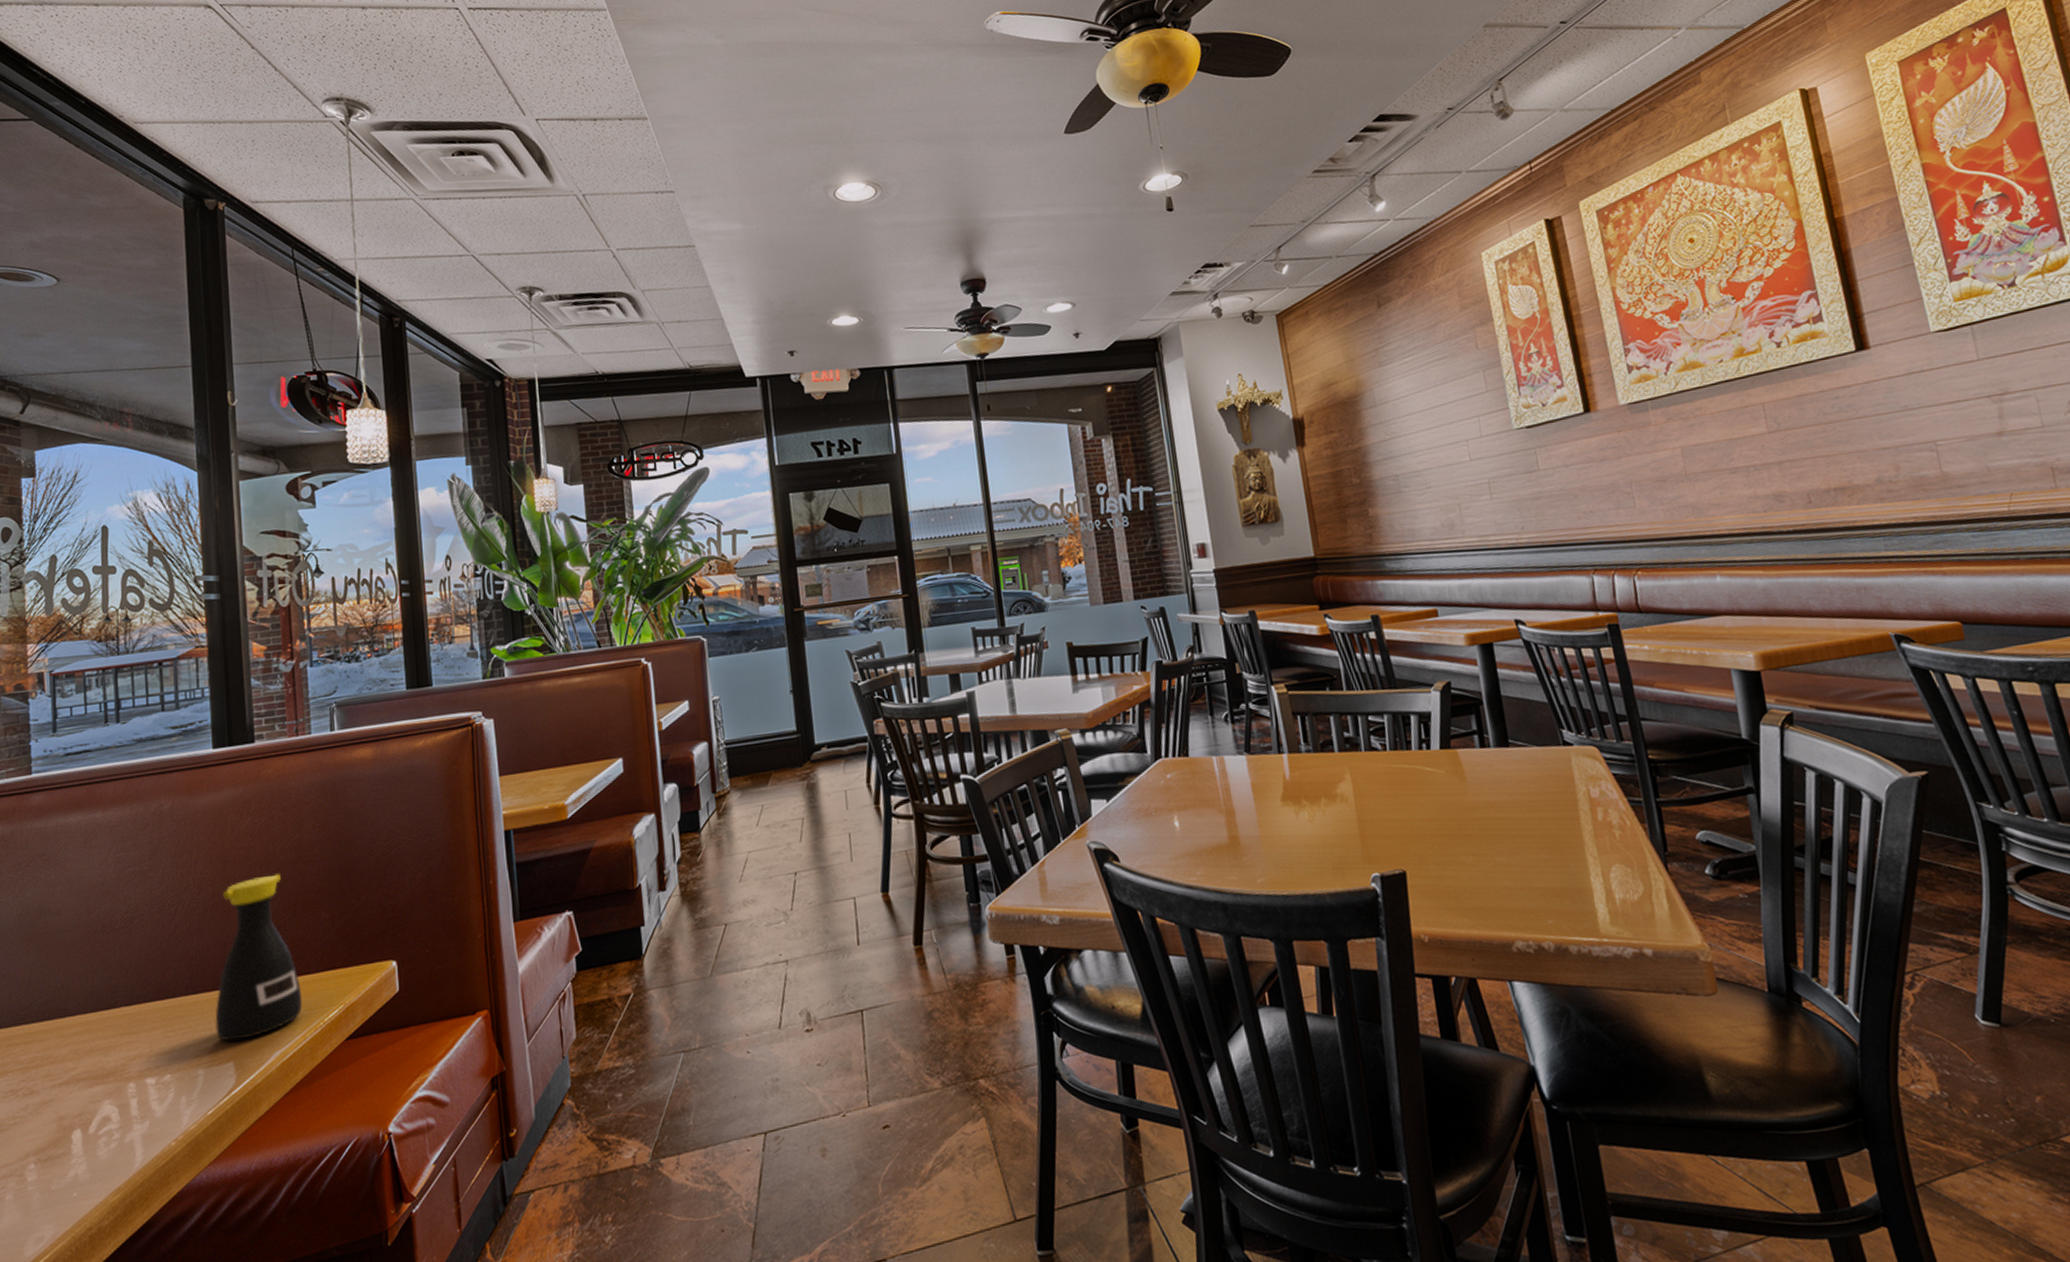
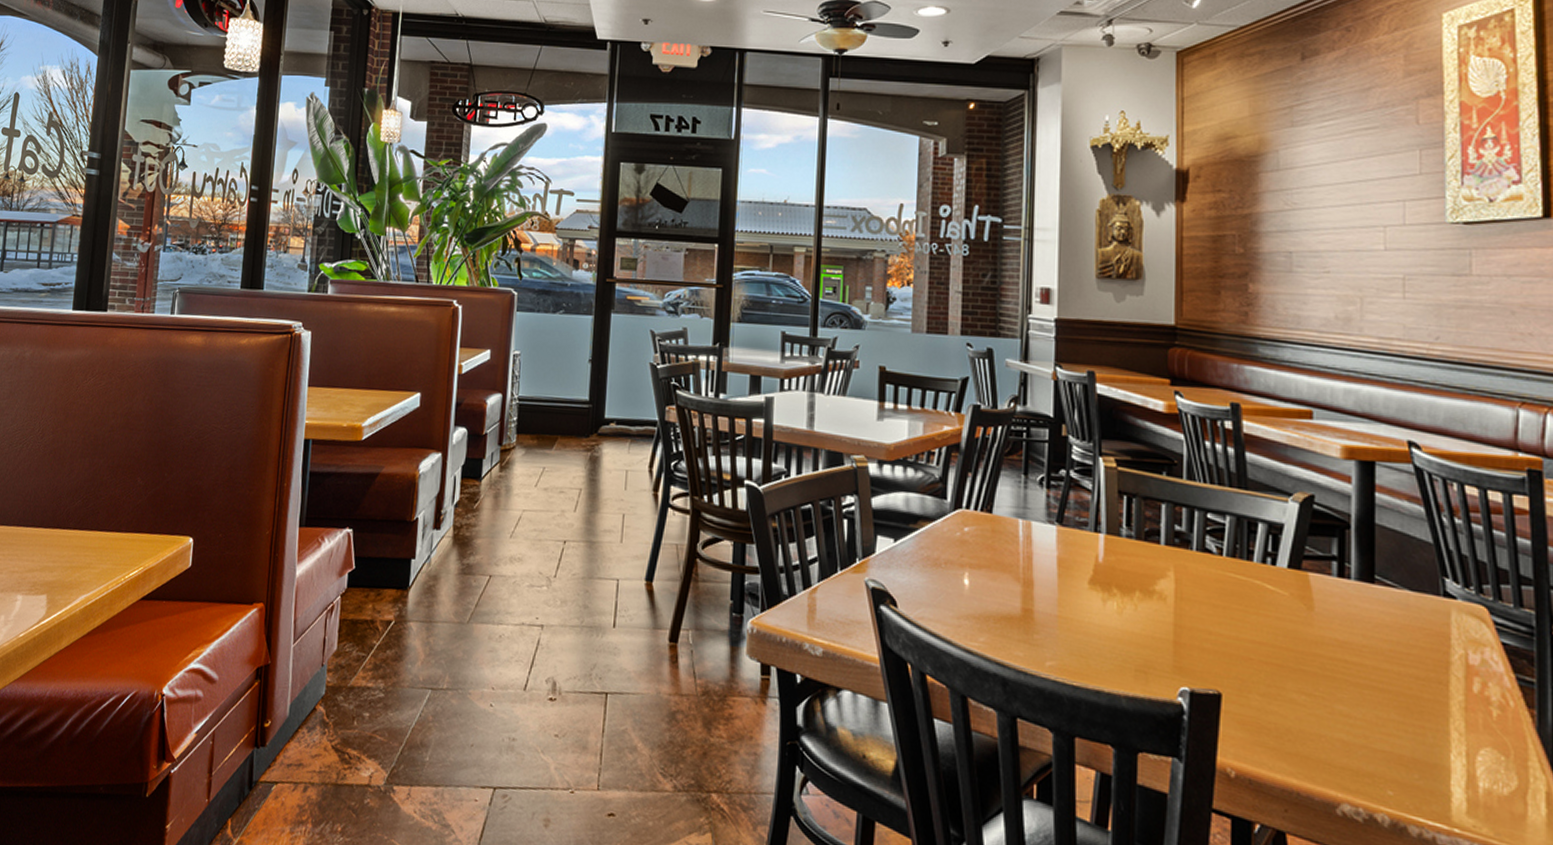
bottle: present [215,873,302,1042] -> none [37,434,111,578]

